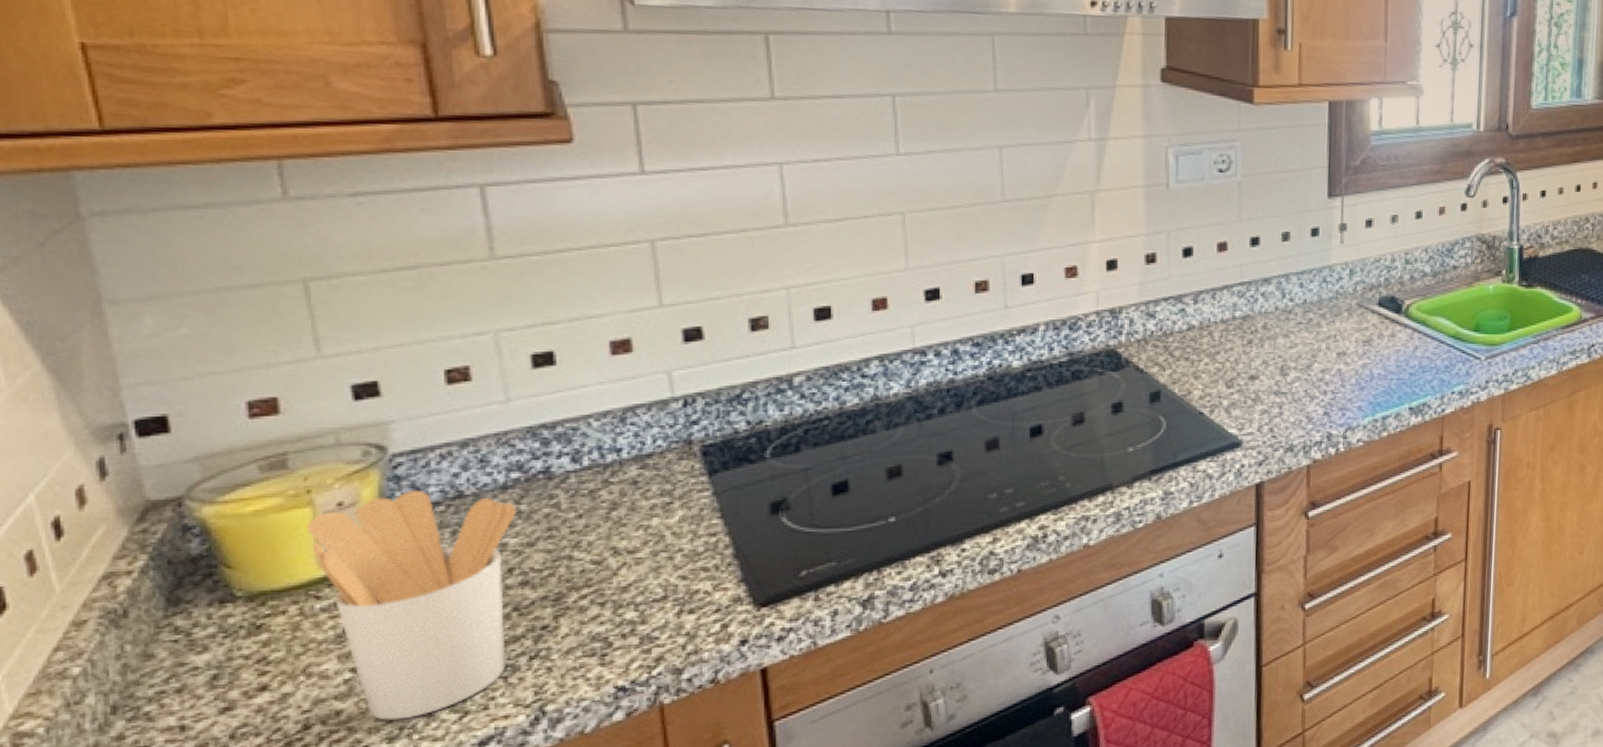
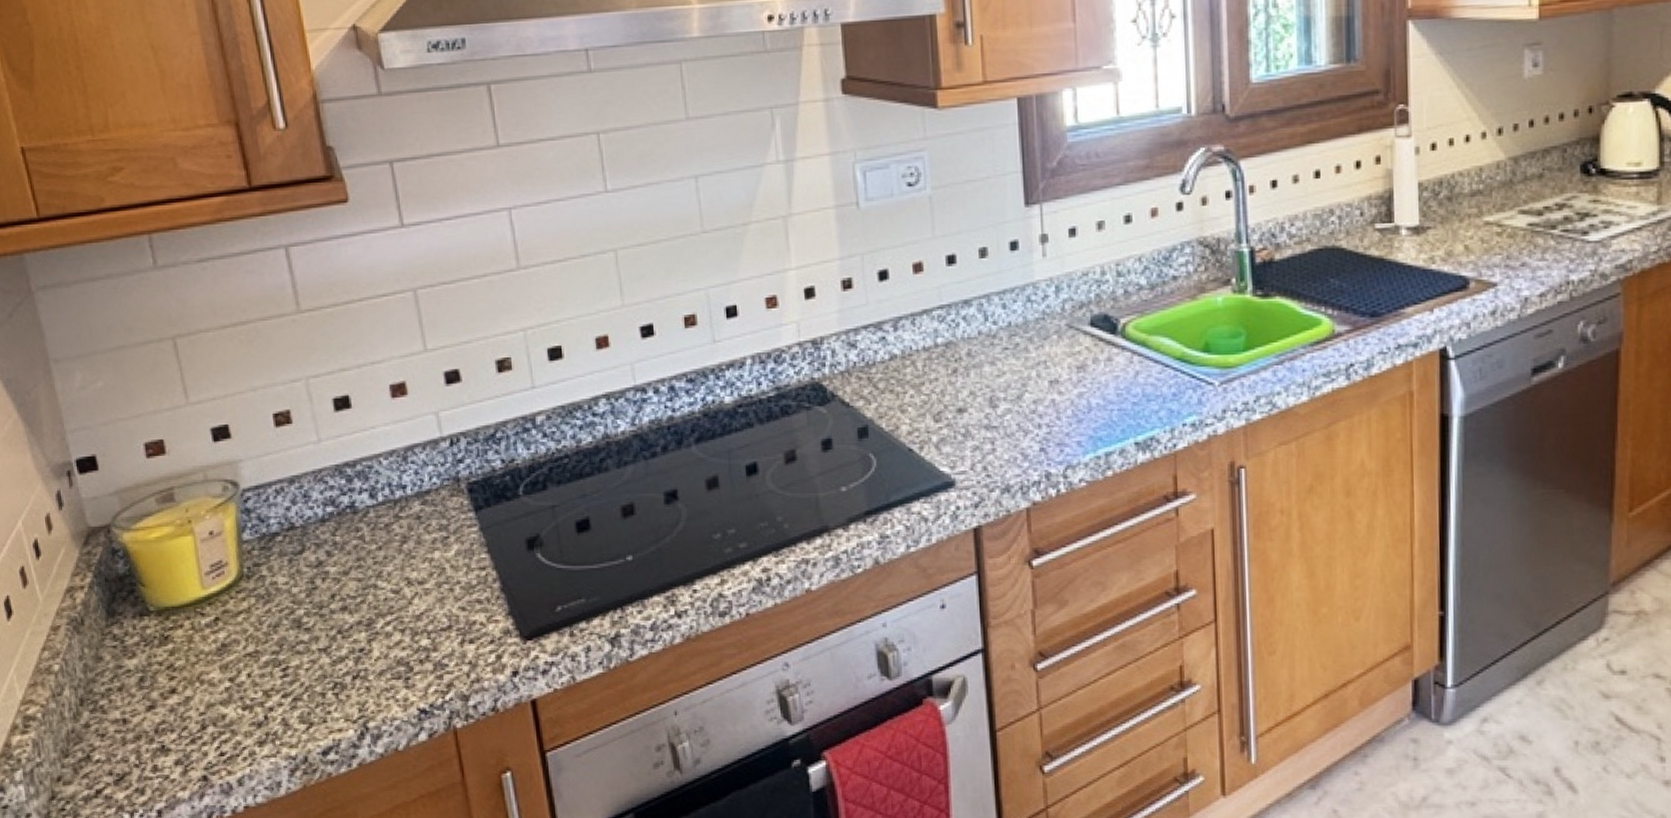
utensil holder: present [308,490,518,721] -> none [191,521,337,727]

